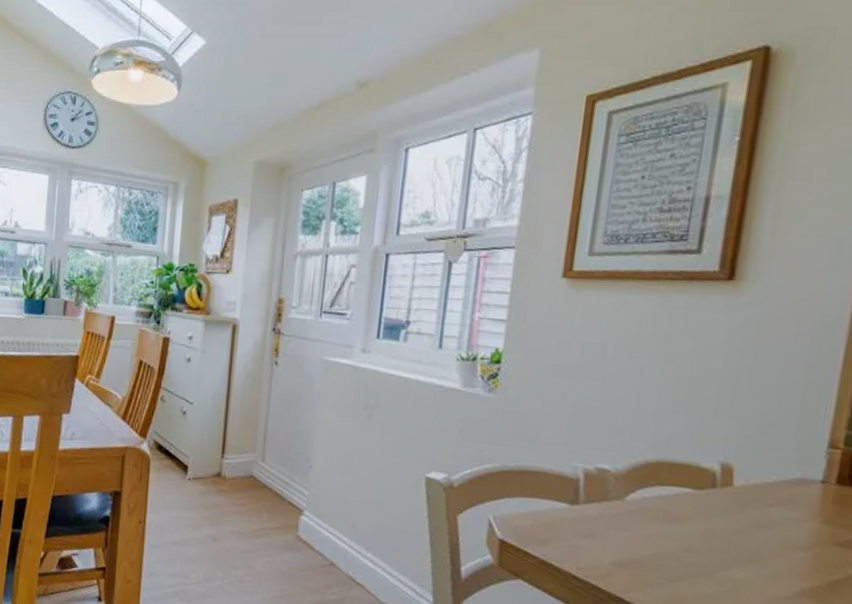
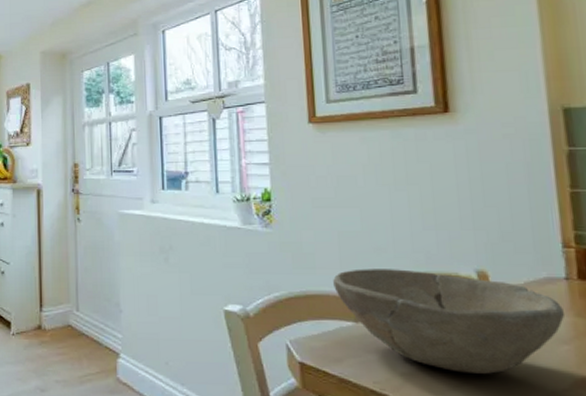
bowl: none [554,448,810,573] -> present [333,269,564,374]

